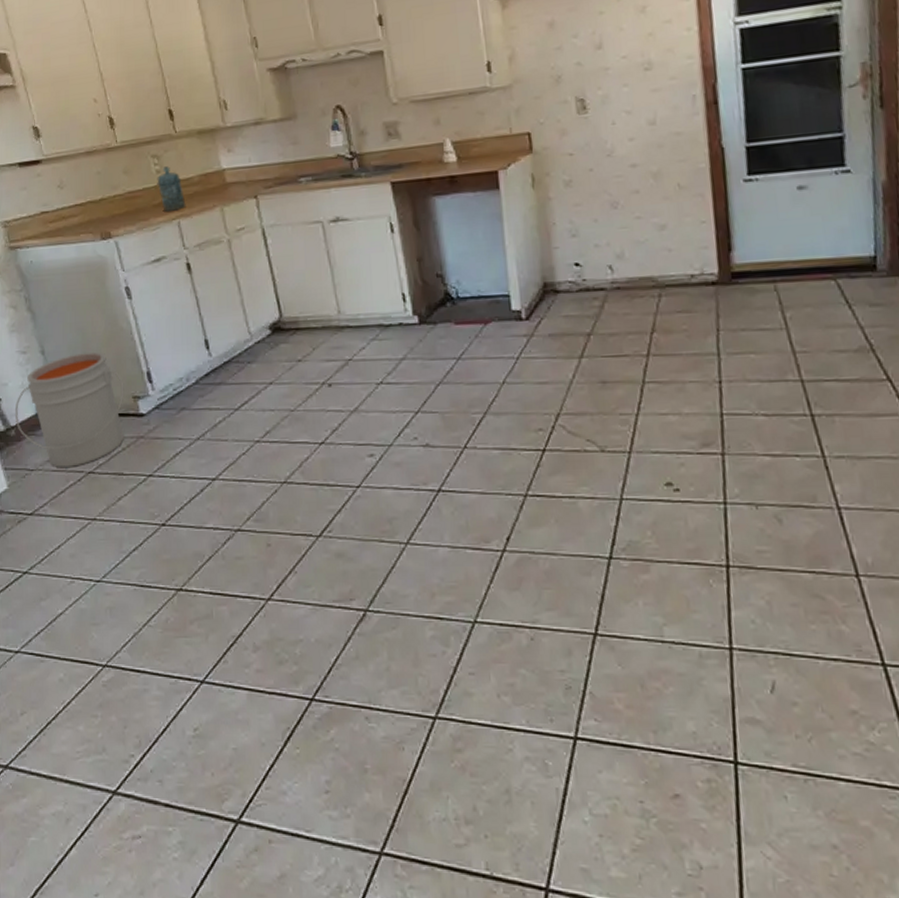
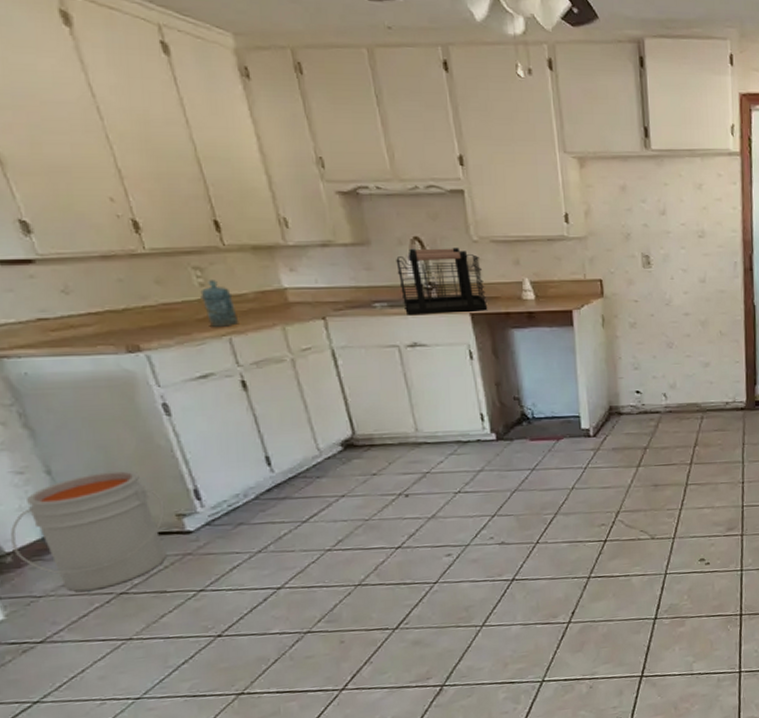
dish rack: none [320,113,408,189] -> present [396,248,488,316]

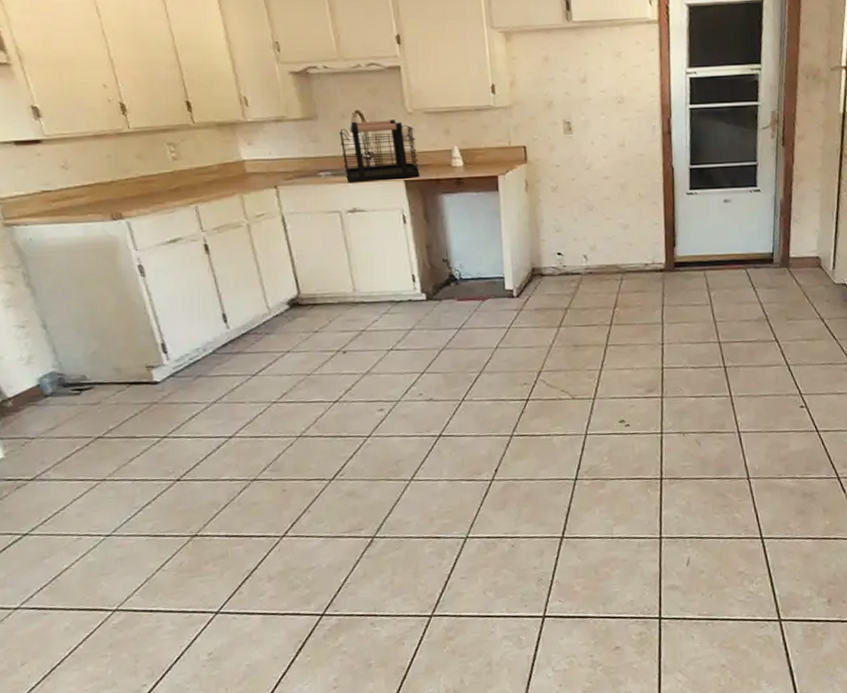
bucket: present [10,470,166,592] -> none [11,325,137,435]
canister: present [200,280,239,327] -> none [173,154,204,196]

